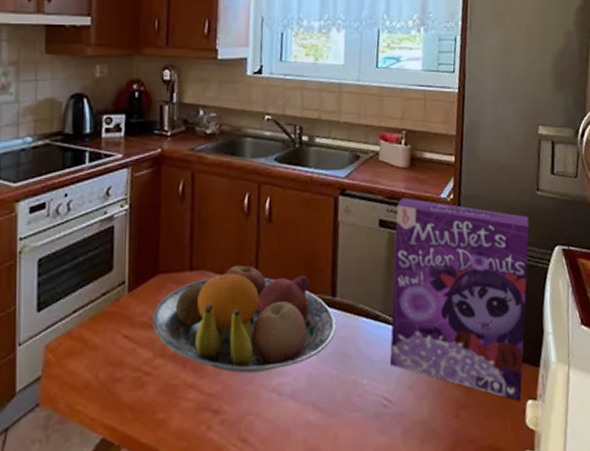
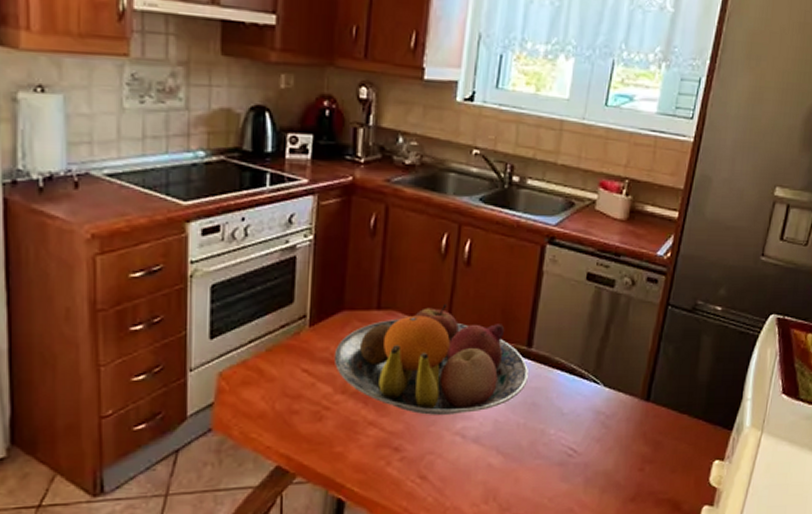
cereal box: present [389,198,530,401] -> none [580,252,748,461]

